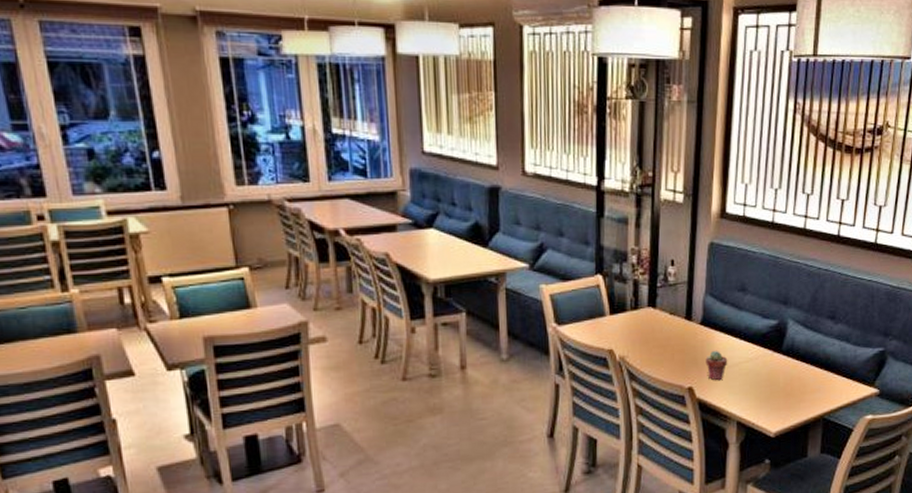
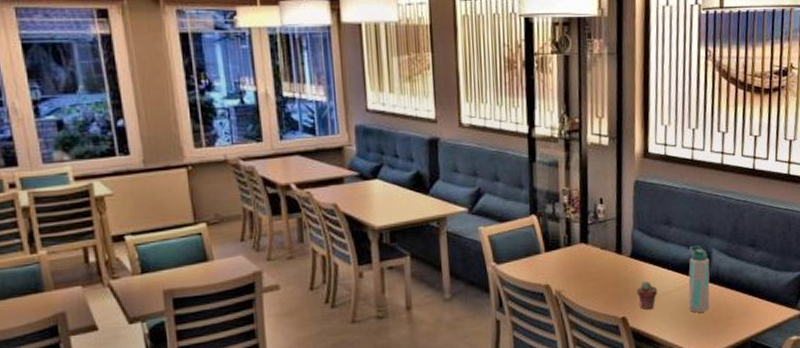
water bottle: none [759,314,785,386] -> present [688,245,710,313]

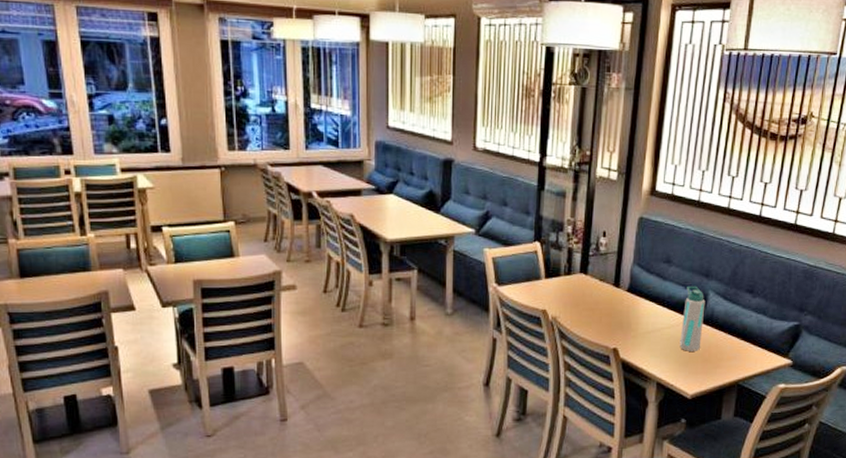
potted succulent: present [636,280,658,310] -> none [630,315,651,344]

